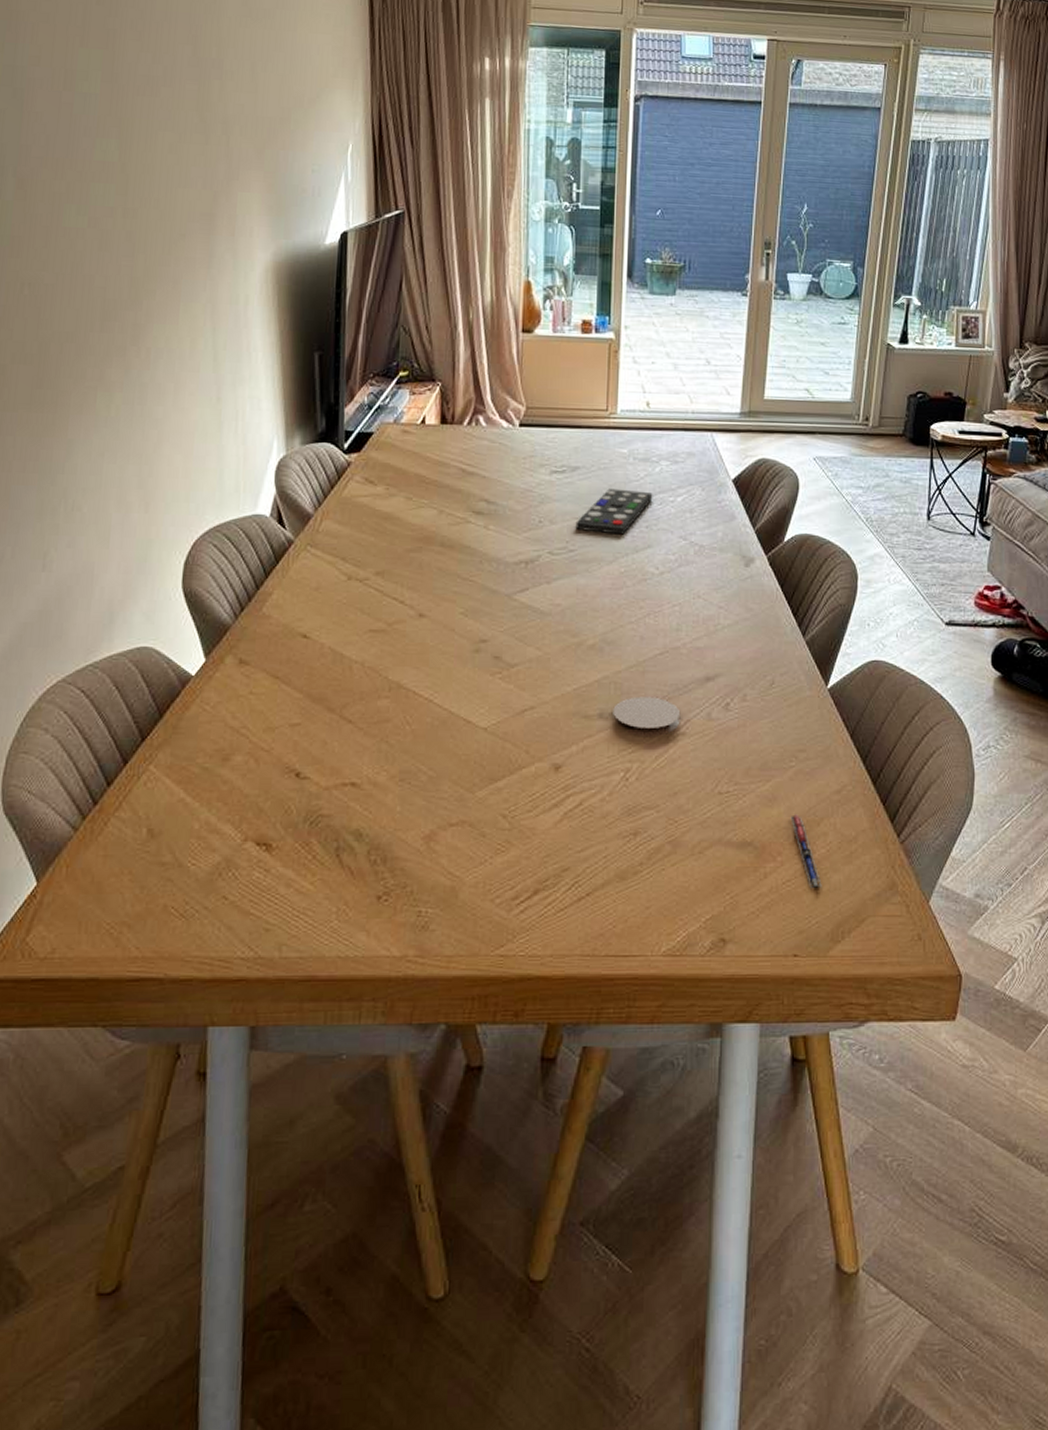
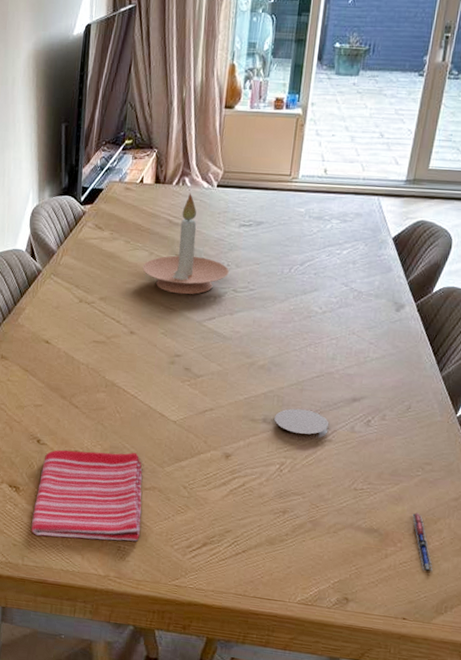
dish towel: none [291,775,448,911] -> present [31,450,143,542]
candle holder: none [431,435,542,562] -> present [143,193,229,295]
remote control: present [575,488,653,535] -> none [256,241,323,280]

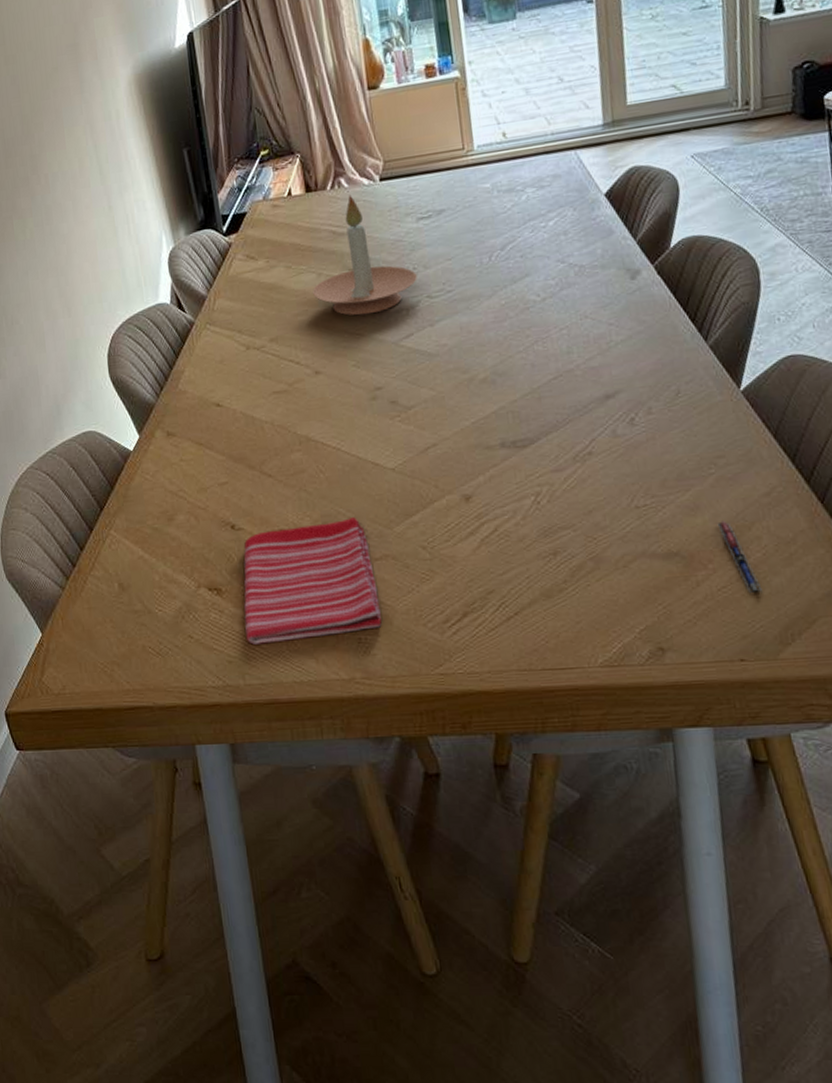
coaster: present [274,408,329,441] -> none [514,421,585,461]

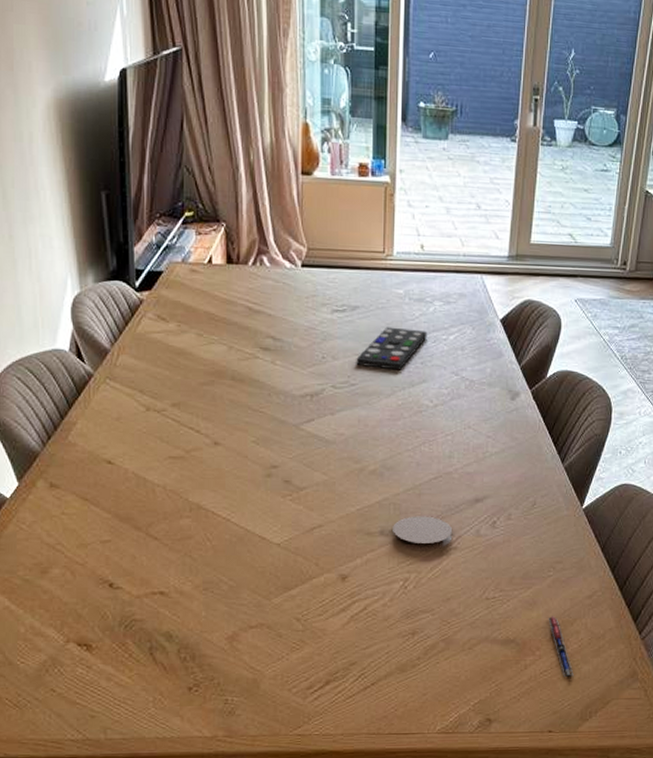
dish towel: present [244,516,382,645] -> none [113,585,249,701]
candle holder: present [313,195,417,316] -> none [222,274,325,395]
remote control: none [449,222,524,271] -> present [356,327,427,370]
coaster: none [514,421,585,461] -> present [393,516,453,551]

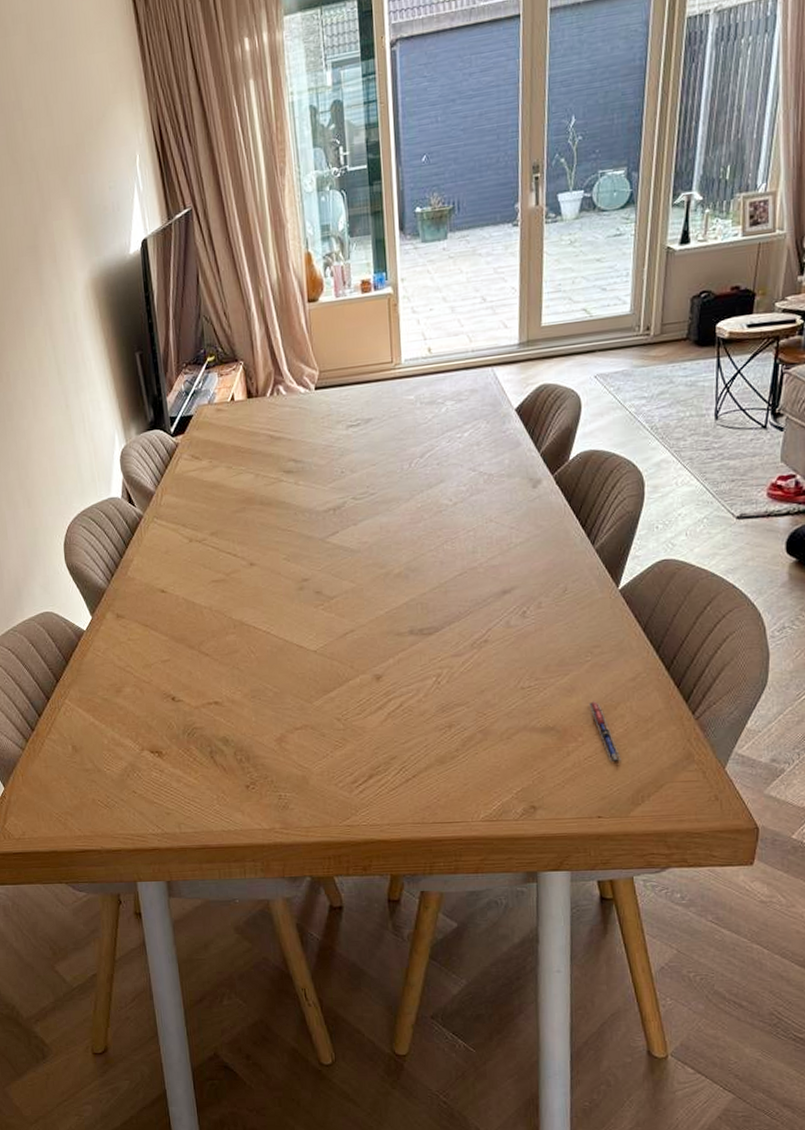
remote control: present [356,327,427,370] -> none [373,432,442,476]
coaster: present [393,516,453,551] -> none [421,612,482,647]

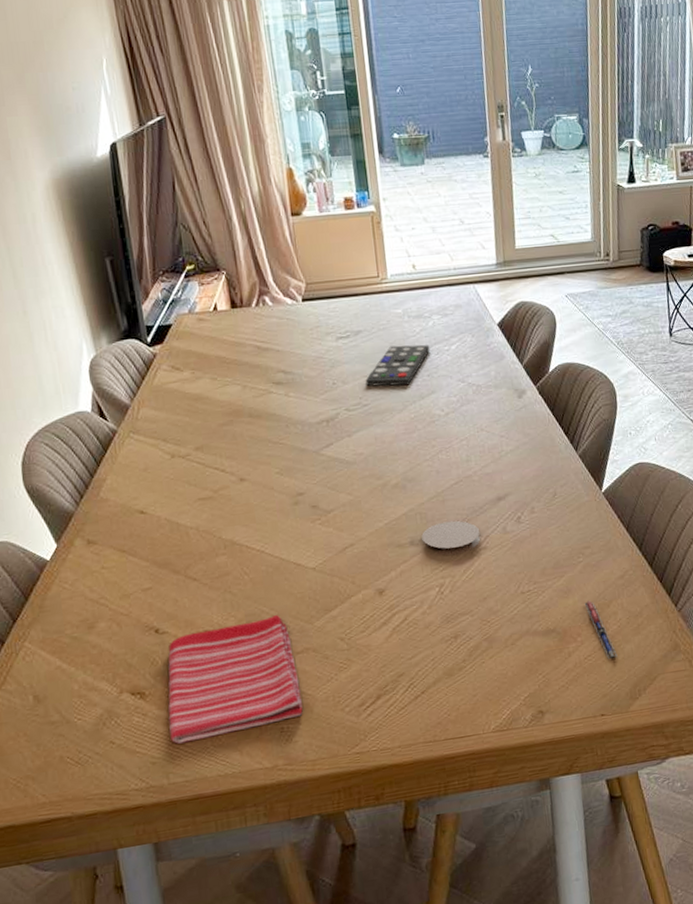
dish towel: none [181,691,299,799] -> present [168,614,303,744]
remote control: none [373,432,442,476] -> present [365,344,430,387]
coaster: none [421,612,482,647] -> present [421,520,480,556]

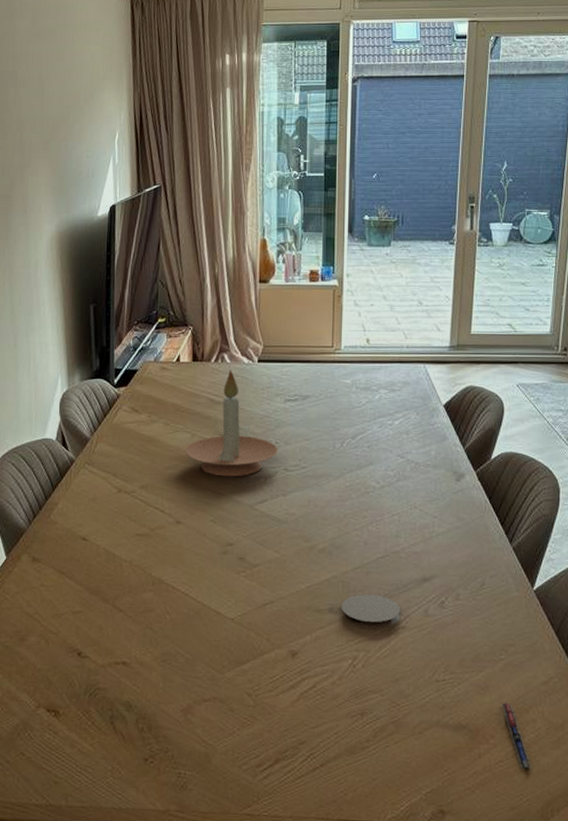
dish towel: present [168,614,303,744] -> none [75,658,202,769]
candle holder: none [238,313,337,426] -> present [185,370,278,477]
remote control: present [365,344,430,387] -> none [307,414,374,454]

